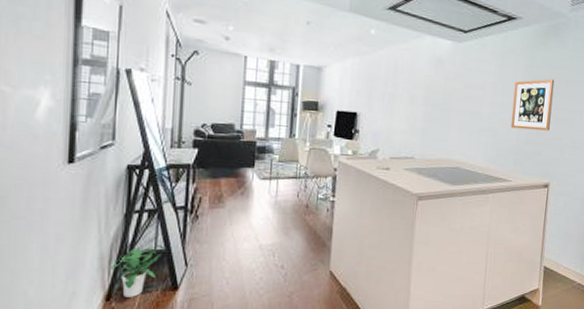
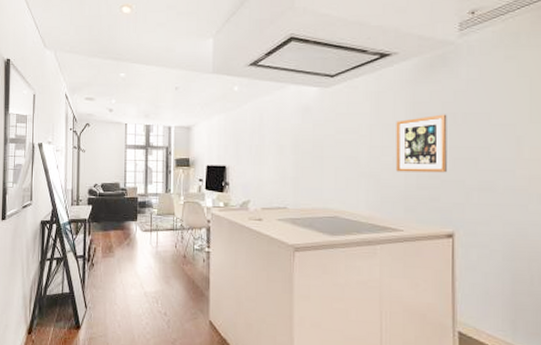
potted plant: present [110,245,167,297] -> none [30,288,71,333]

